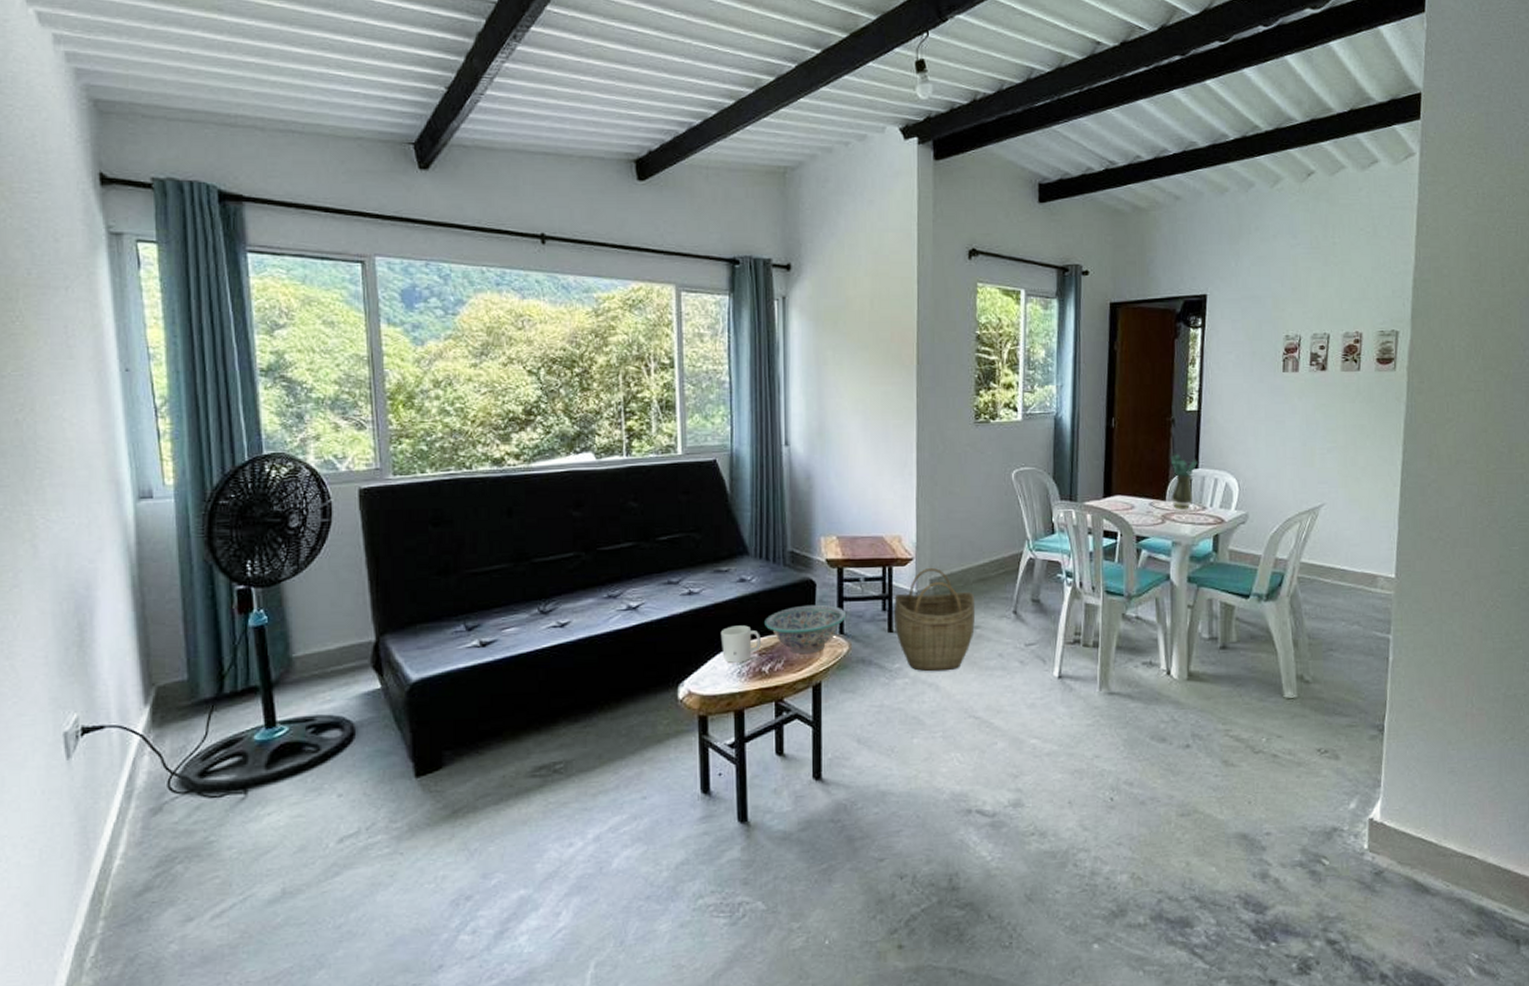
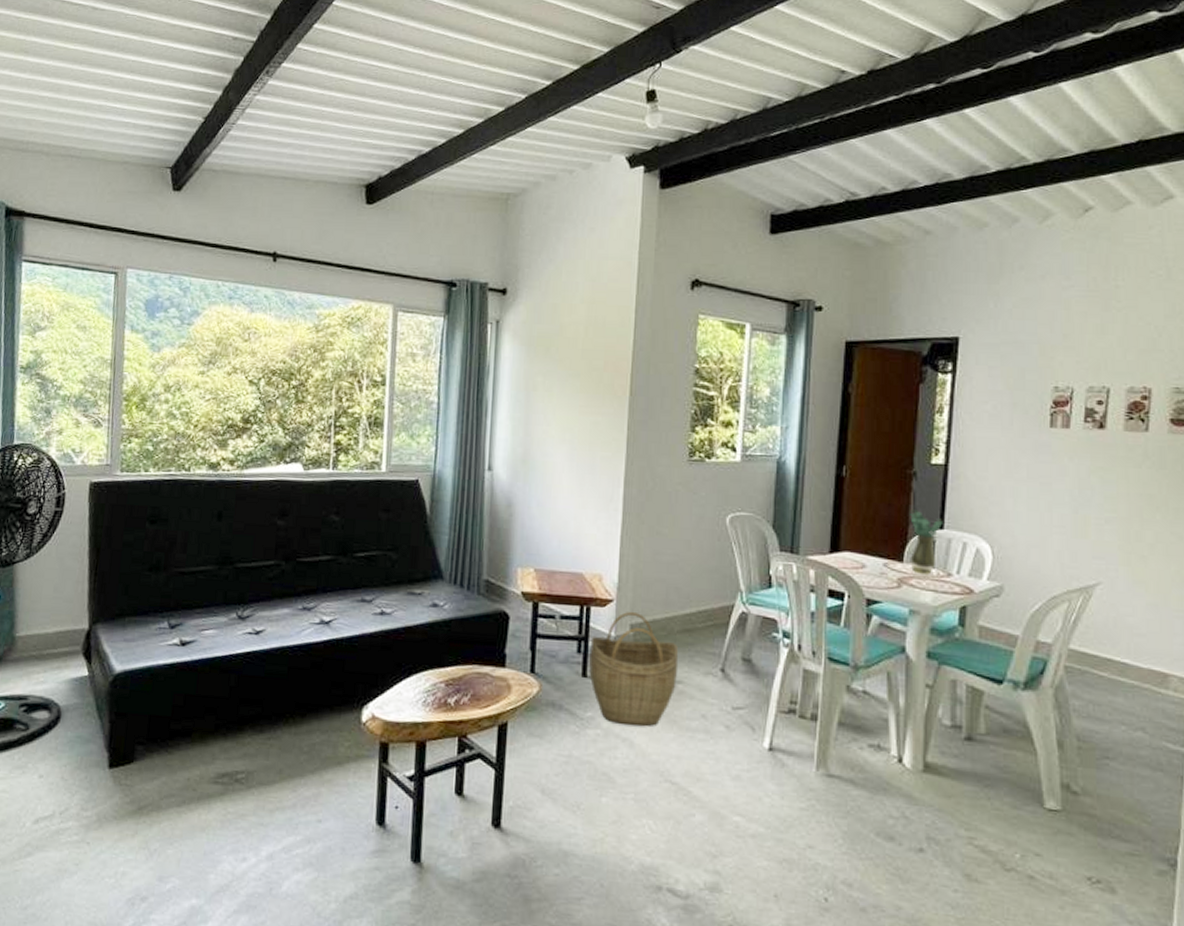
mug: present [720,625,761,663] -> none [408,651,449,691]
decorative bowl: present [765,604,847,654] -> none [454,637,539,691]

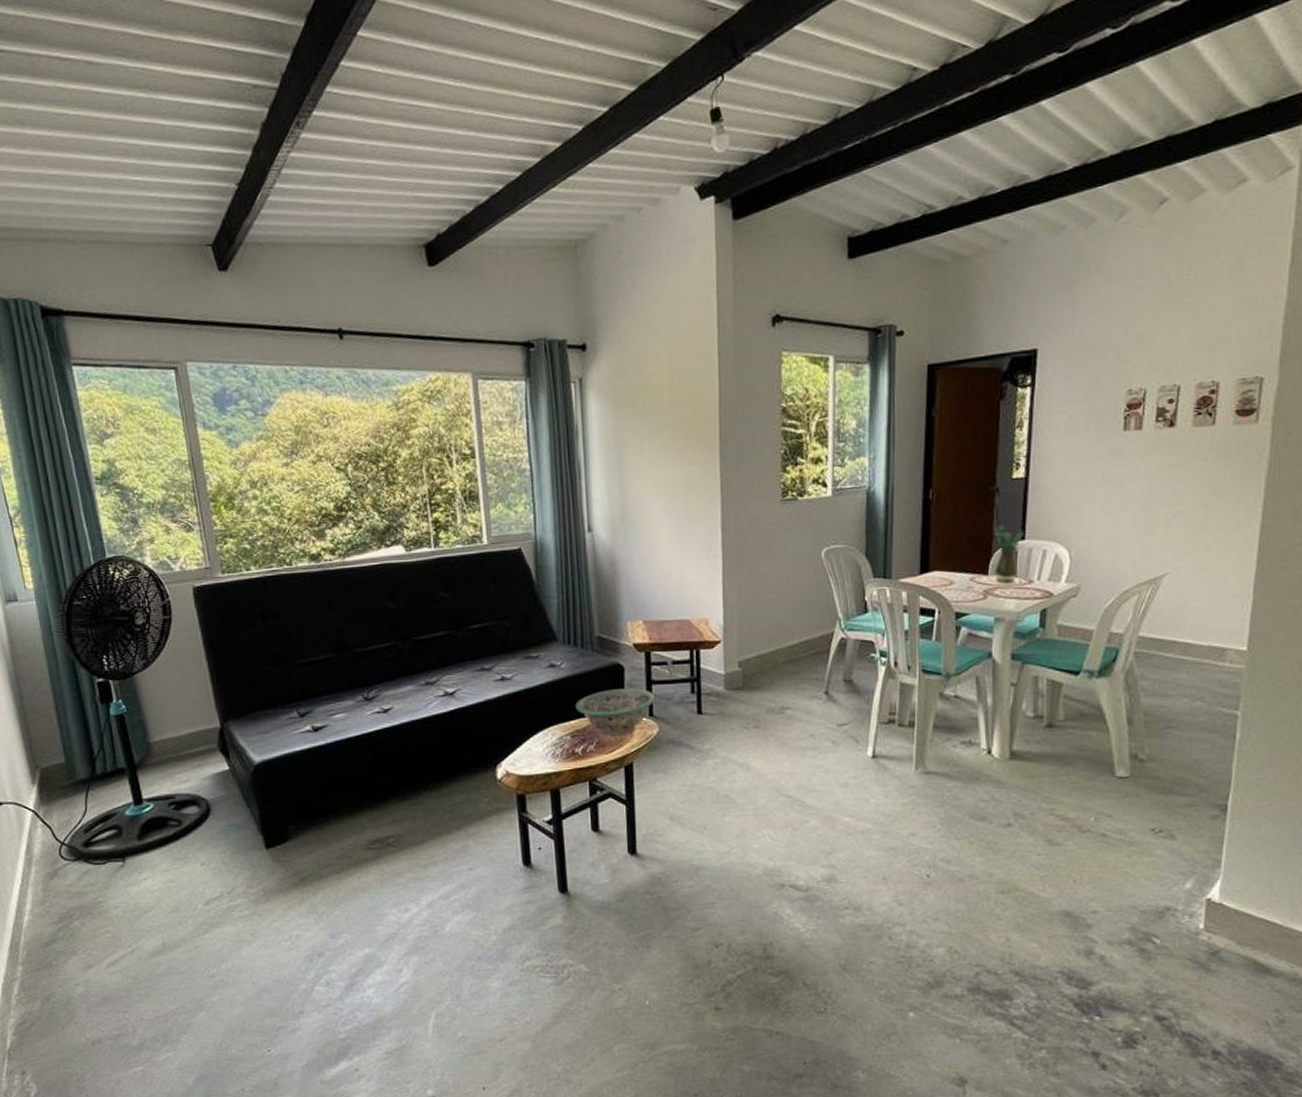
decorative bowl: none [454,637,539,691] -> present [575,688,656,736]
woven basket: present [589,612,679,727] -> none [702,650,786,752]

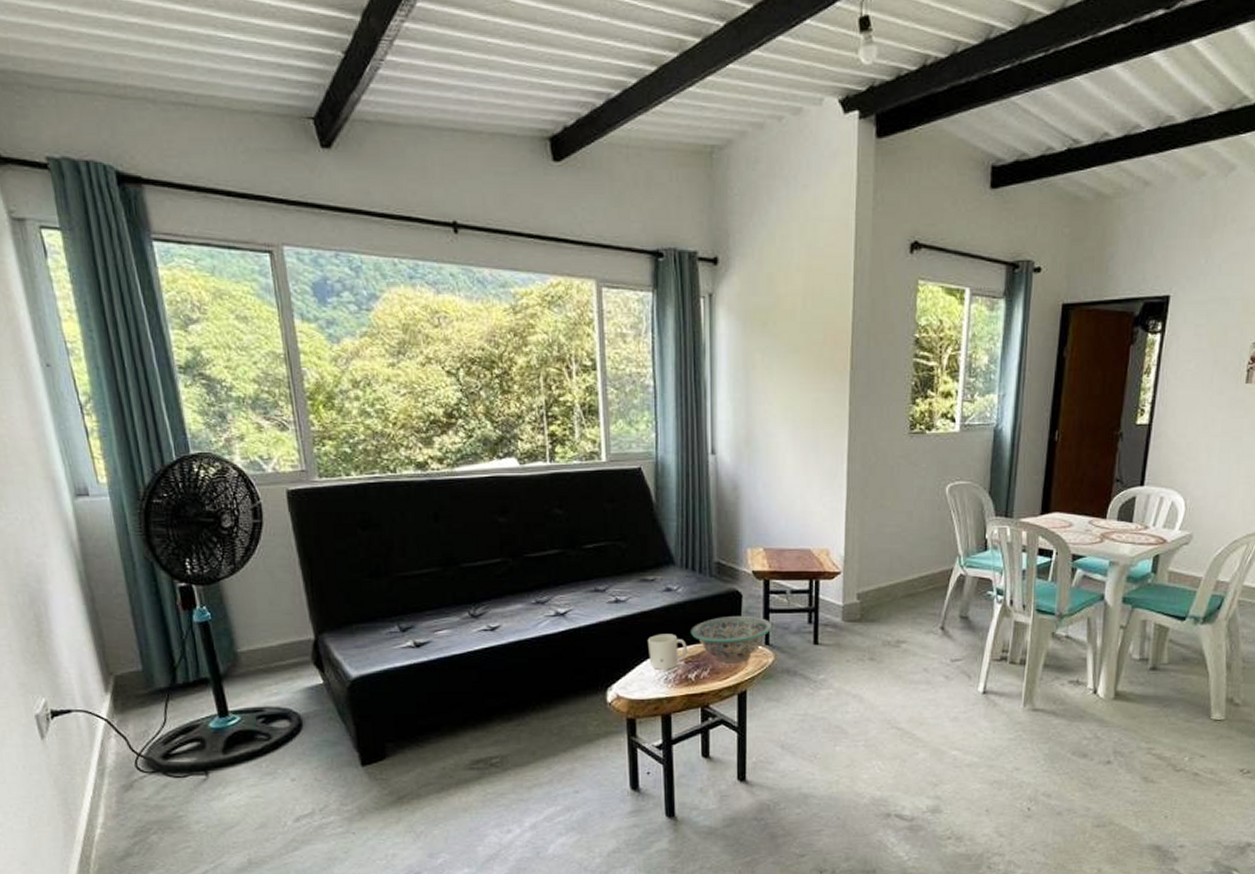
mug: none [533,709,573,745] -> present [647,634,687,669]
vase: present [993,523,1024,585] -> none [1112,467,1144,530]

